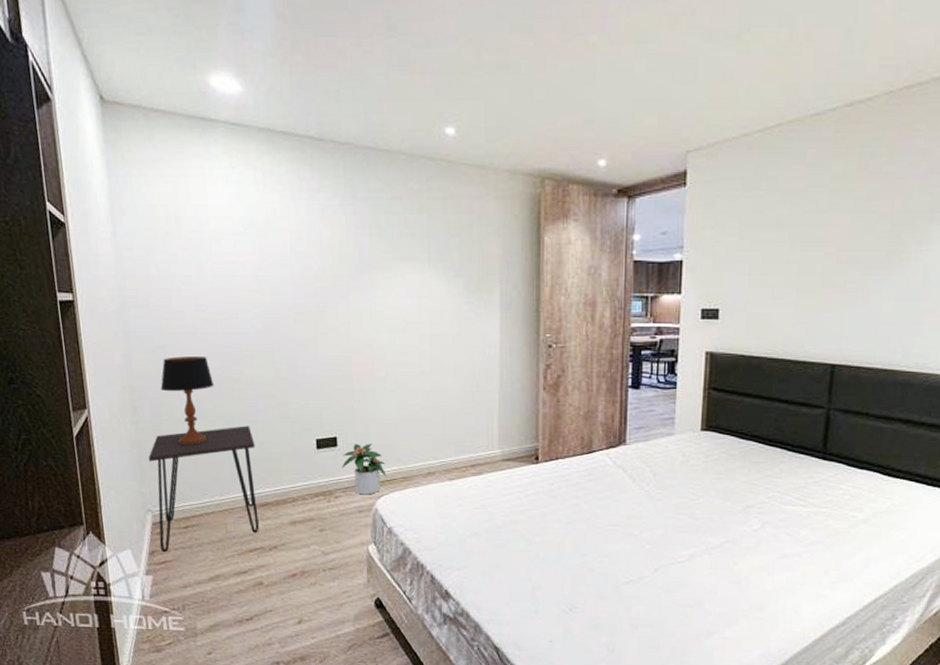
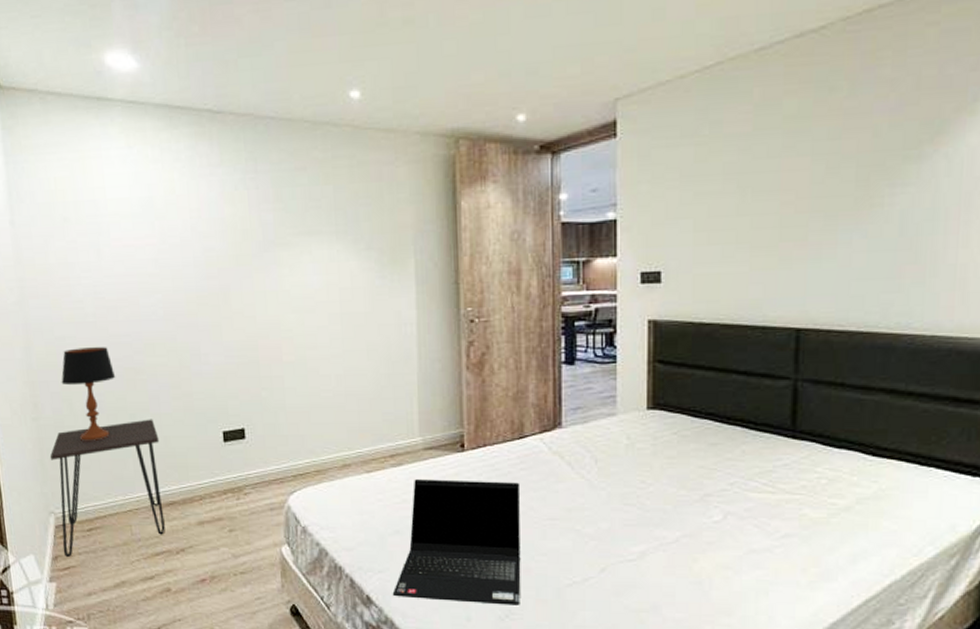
potted plant: present [342,443,385,495] -> none [251,435,298,491]
laptop computer: none [469,487,587,600] -> present [392,479,521,605]

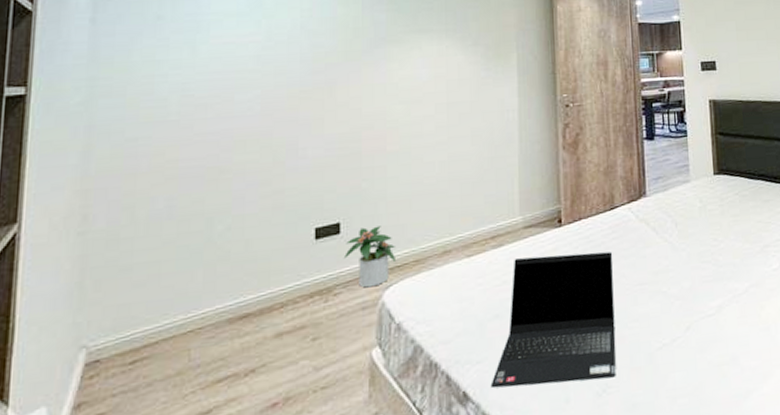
desk: present [49,419,165,557] -> none [90,221,239,402]
table lamp: present [61,347,116,441] -> none [124,146,195,254]
potted plant: none [251,435,298,491] -> present [344,226,395,288]

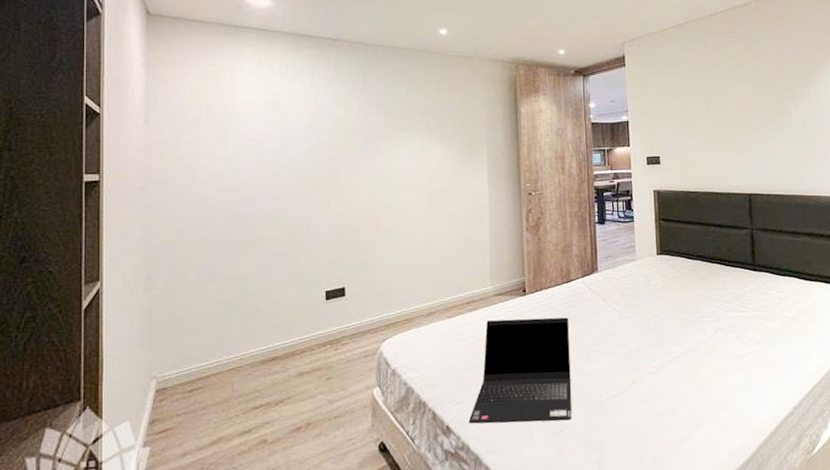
potted plant: present [344,226,395,288] -> none [349,291,390,340]

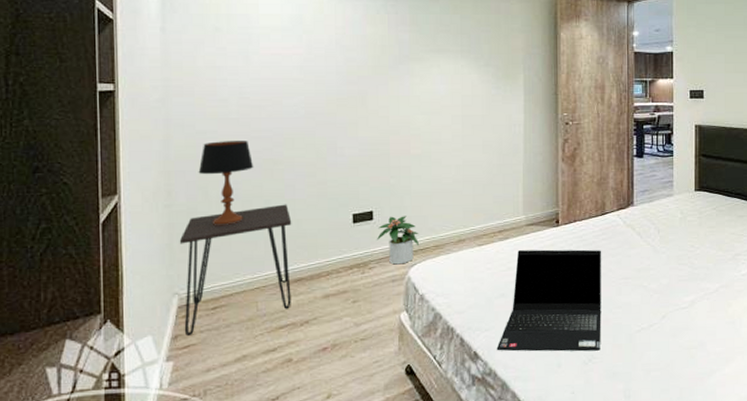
desk: none [158,284,267,420] -> present [179,204,292,335]
table lamp: none [177,223,231,308] -> present [198,141,254,225]
potted plant: none [349,291,390,340] -> present [377,216,419,265]

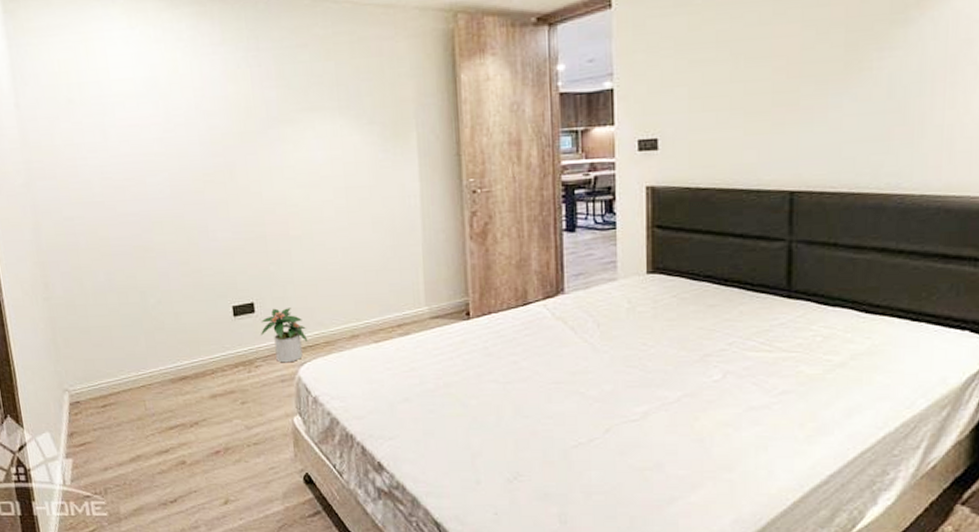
desk: present [179,204,292,335] -> none [62,295,179,433]
table lamp: present [198,141,254,225] -> none [71,226,125,319]
laptop computer: present [496,249,602,352] -> none [403,347,528,468]

